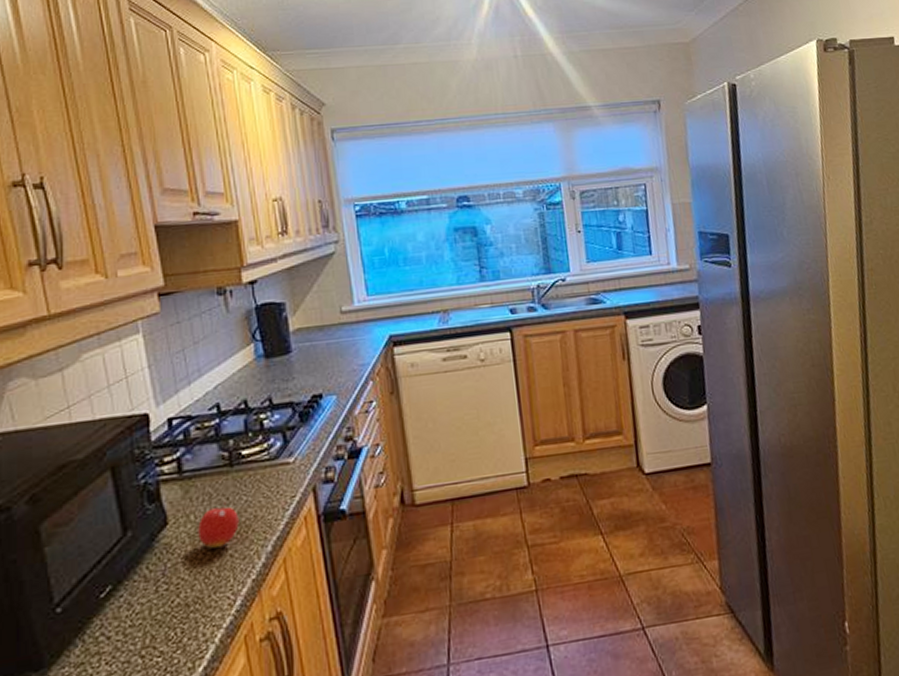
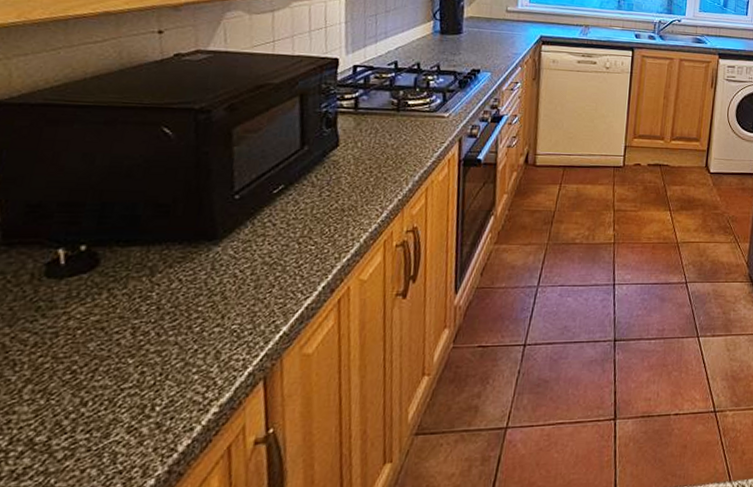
fruit: present [198,501,239,548] -> none [361,137,397,171]

